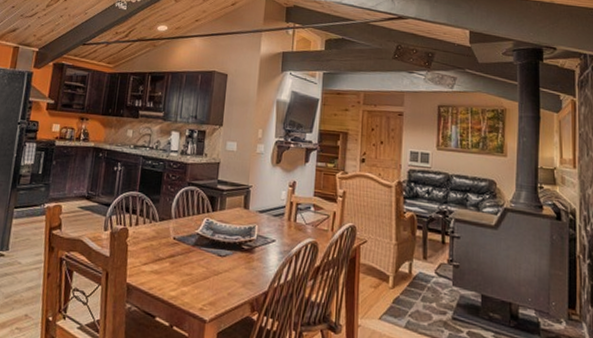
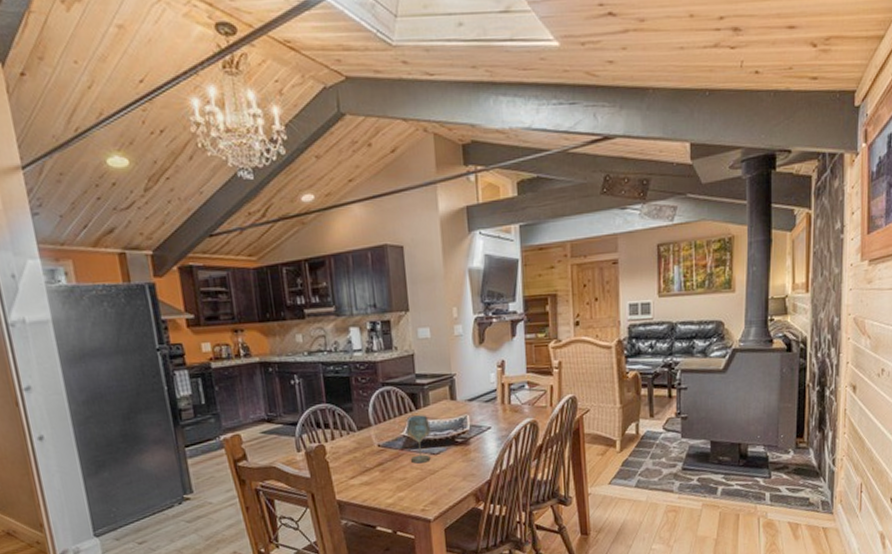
wine glass: none [199,216,223,263] -> present [405,415,431,464]

